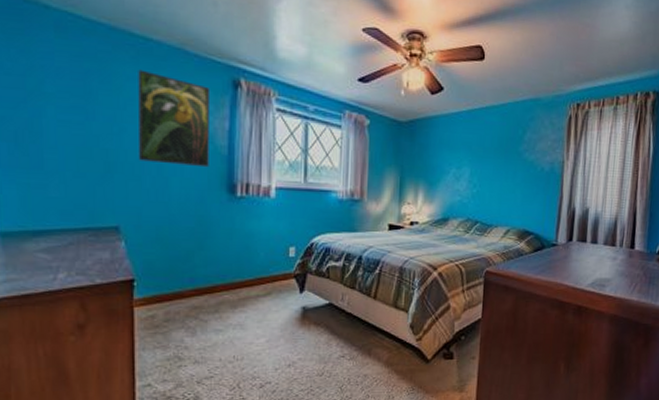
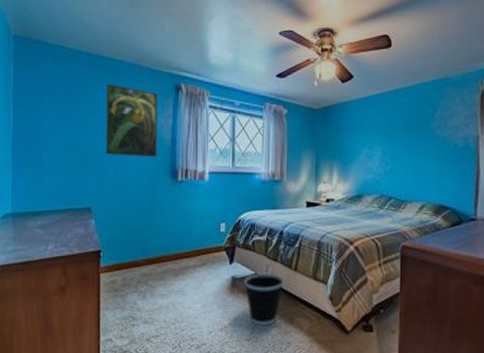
wastebasket: none [317,302,362,359] -> present [244,273,284,326]

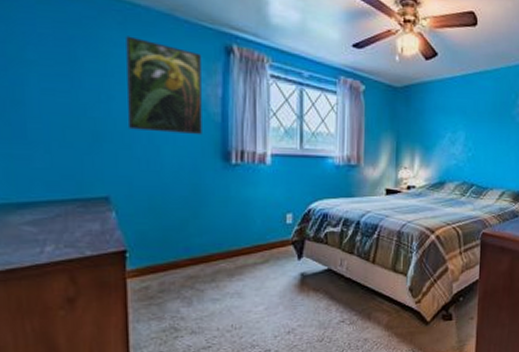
wastebasket: present [244,273,284,326] -> none [315,268,360,324]

